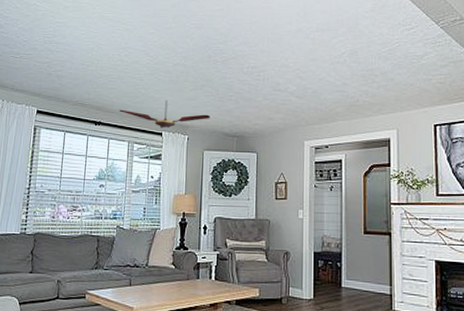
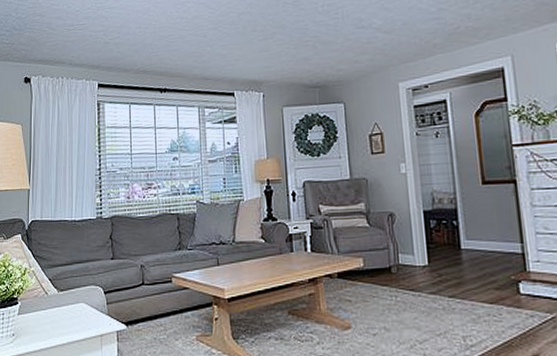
ceiling fan: present [119,99,210,129] -> none [184,54,286,89]

